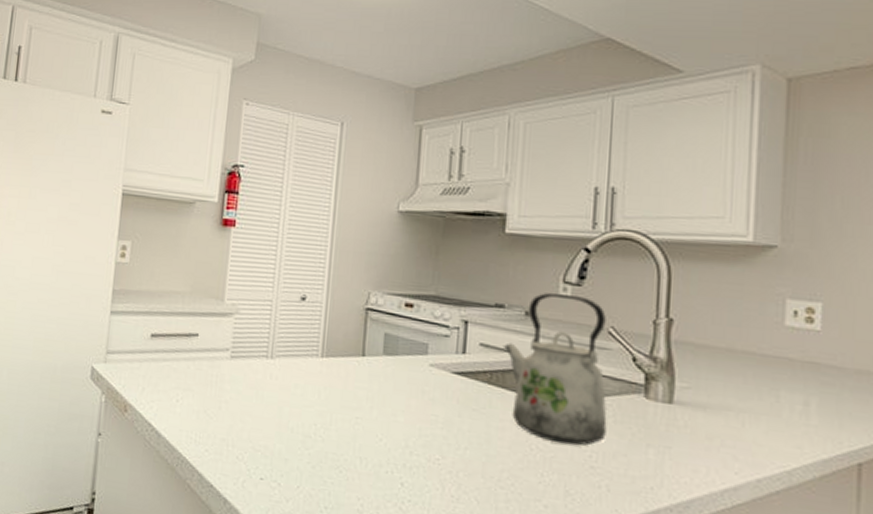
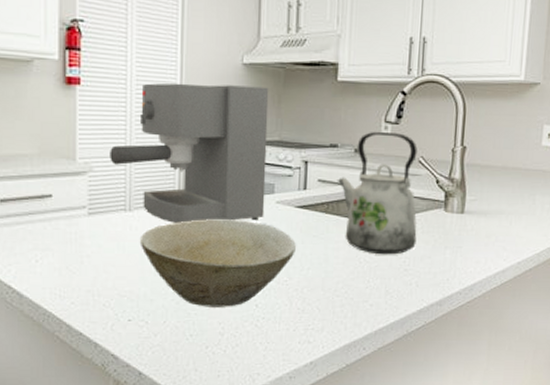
coffee maker: none [256,228,426,383] -> present [110,83,269,223]
bowl: none [278,374,451,482] -> present [139,218,296,307]

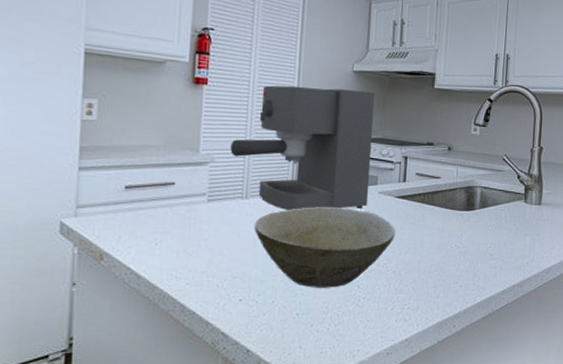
kettle: present [337,131,418,255] -> none [432,132,502,241]

